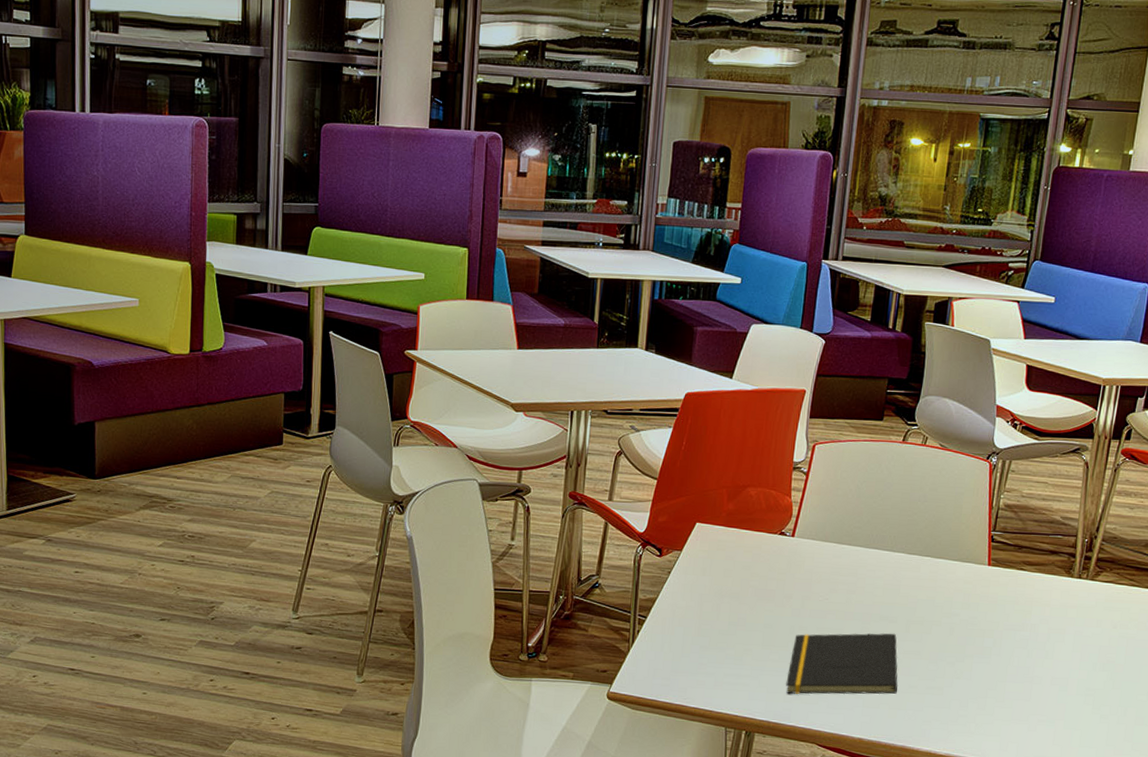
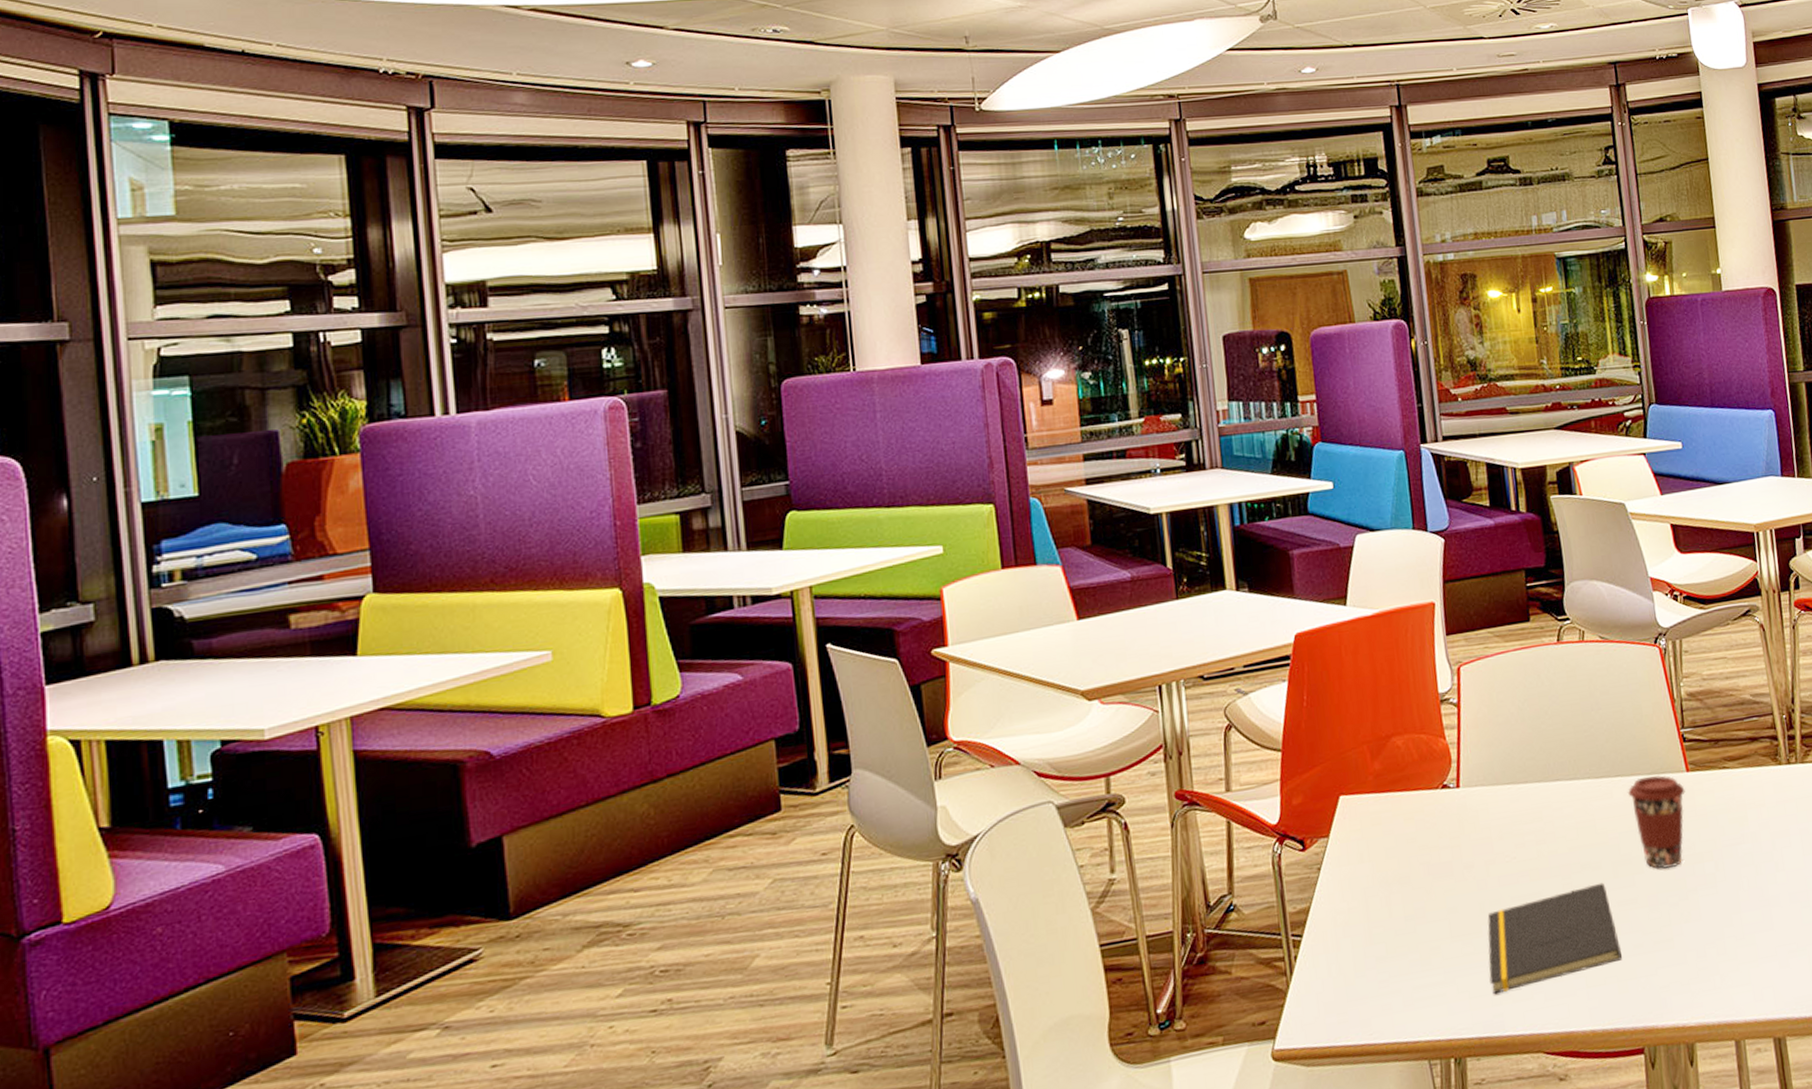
coffee cup: none [932,561,983,636] -> present [1627,775,1685,869]

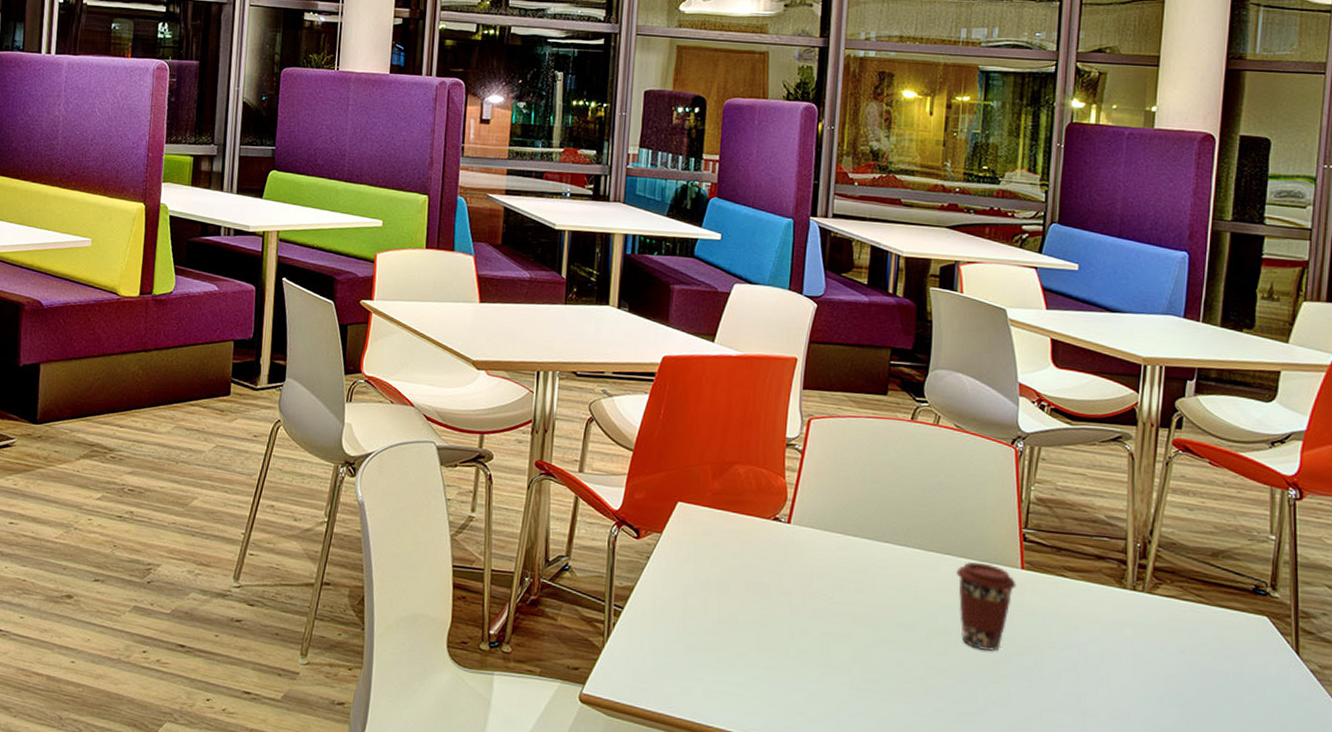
notepad: present [1487,882,1622,994] -> none [787,638,921,718]

